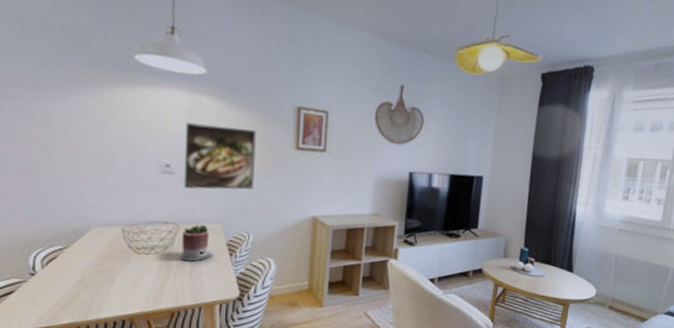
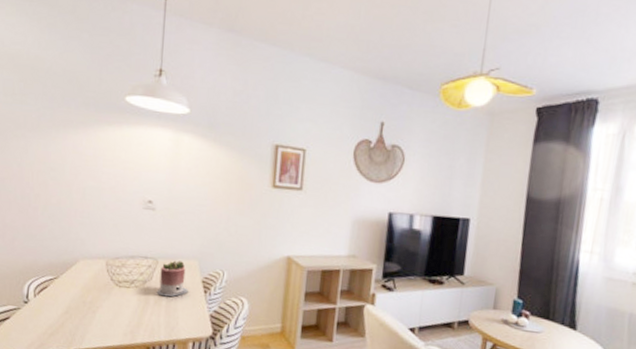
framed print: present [184,122,256,190] -> none [164,159,234,227]

